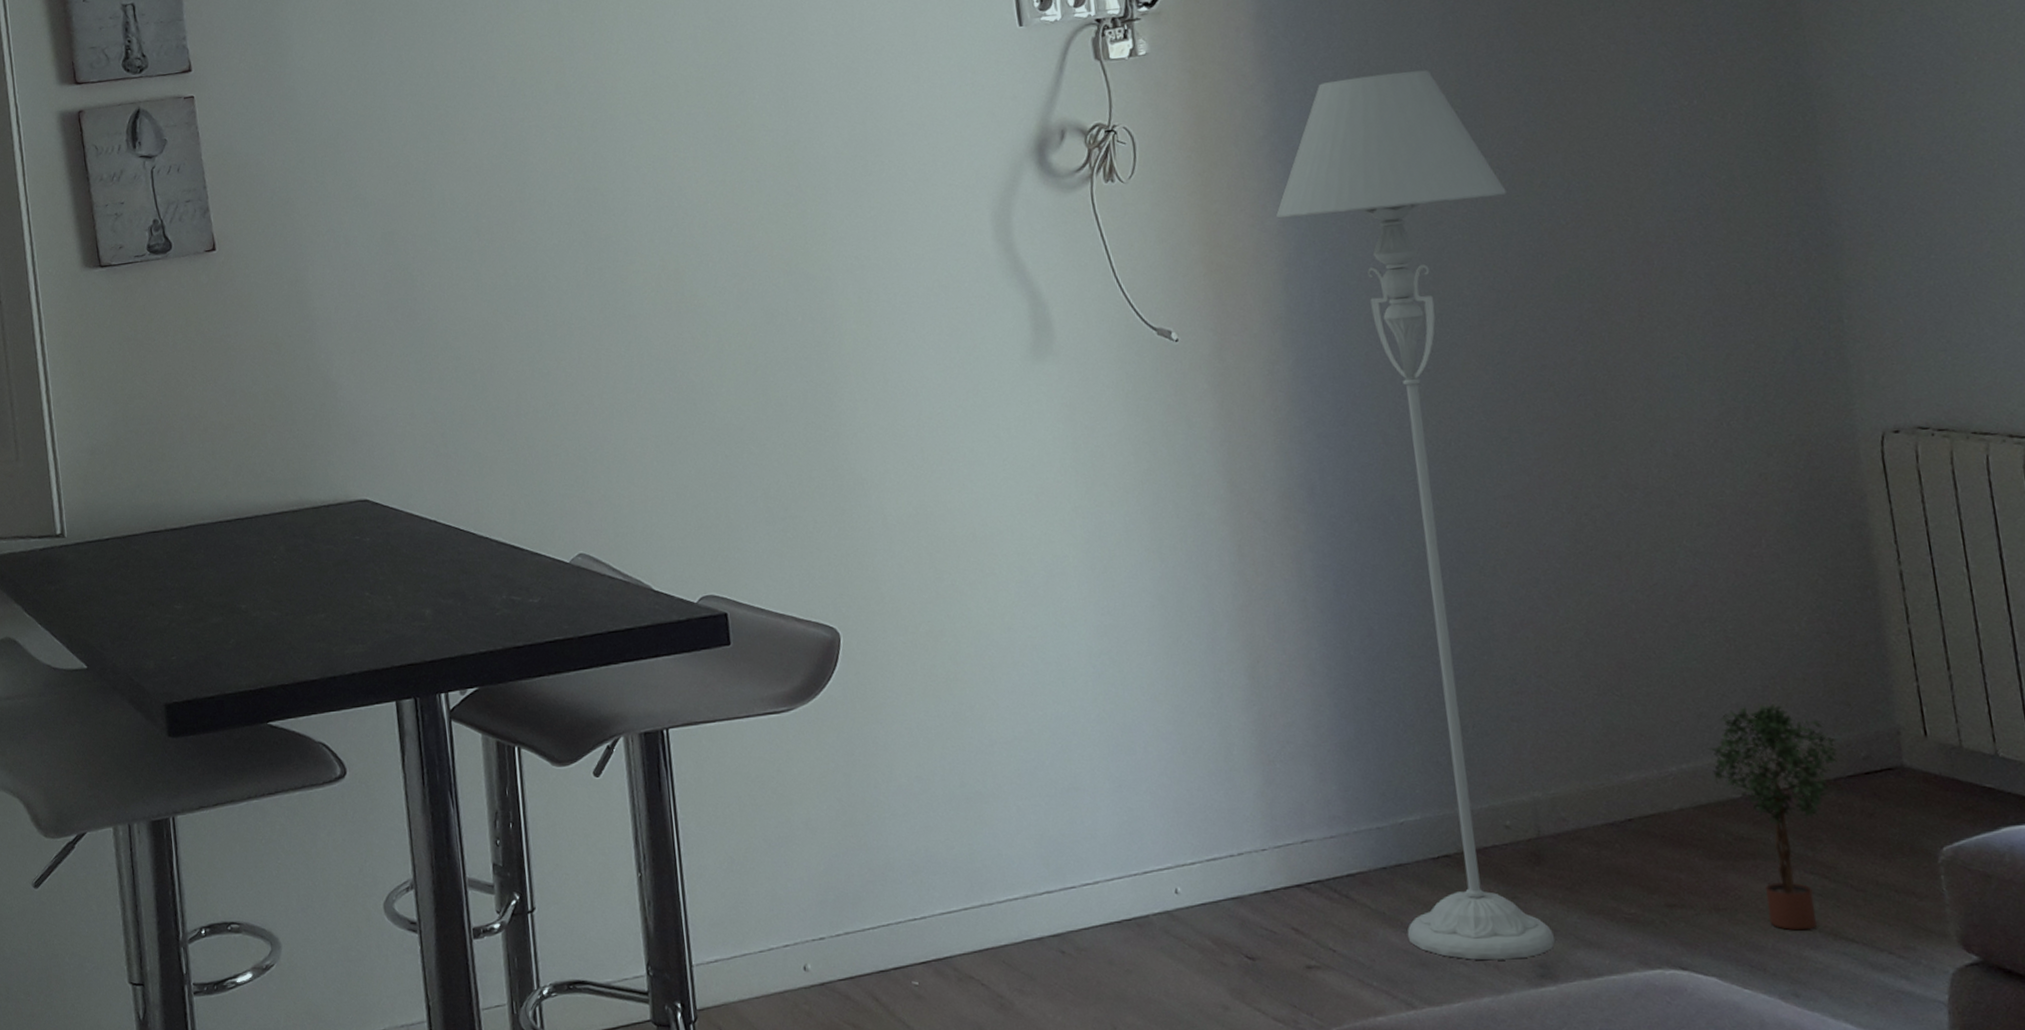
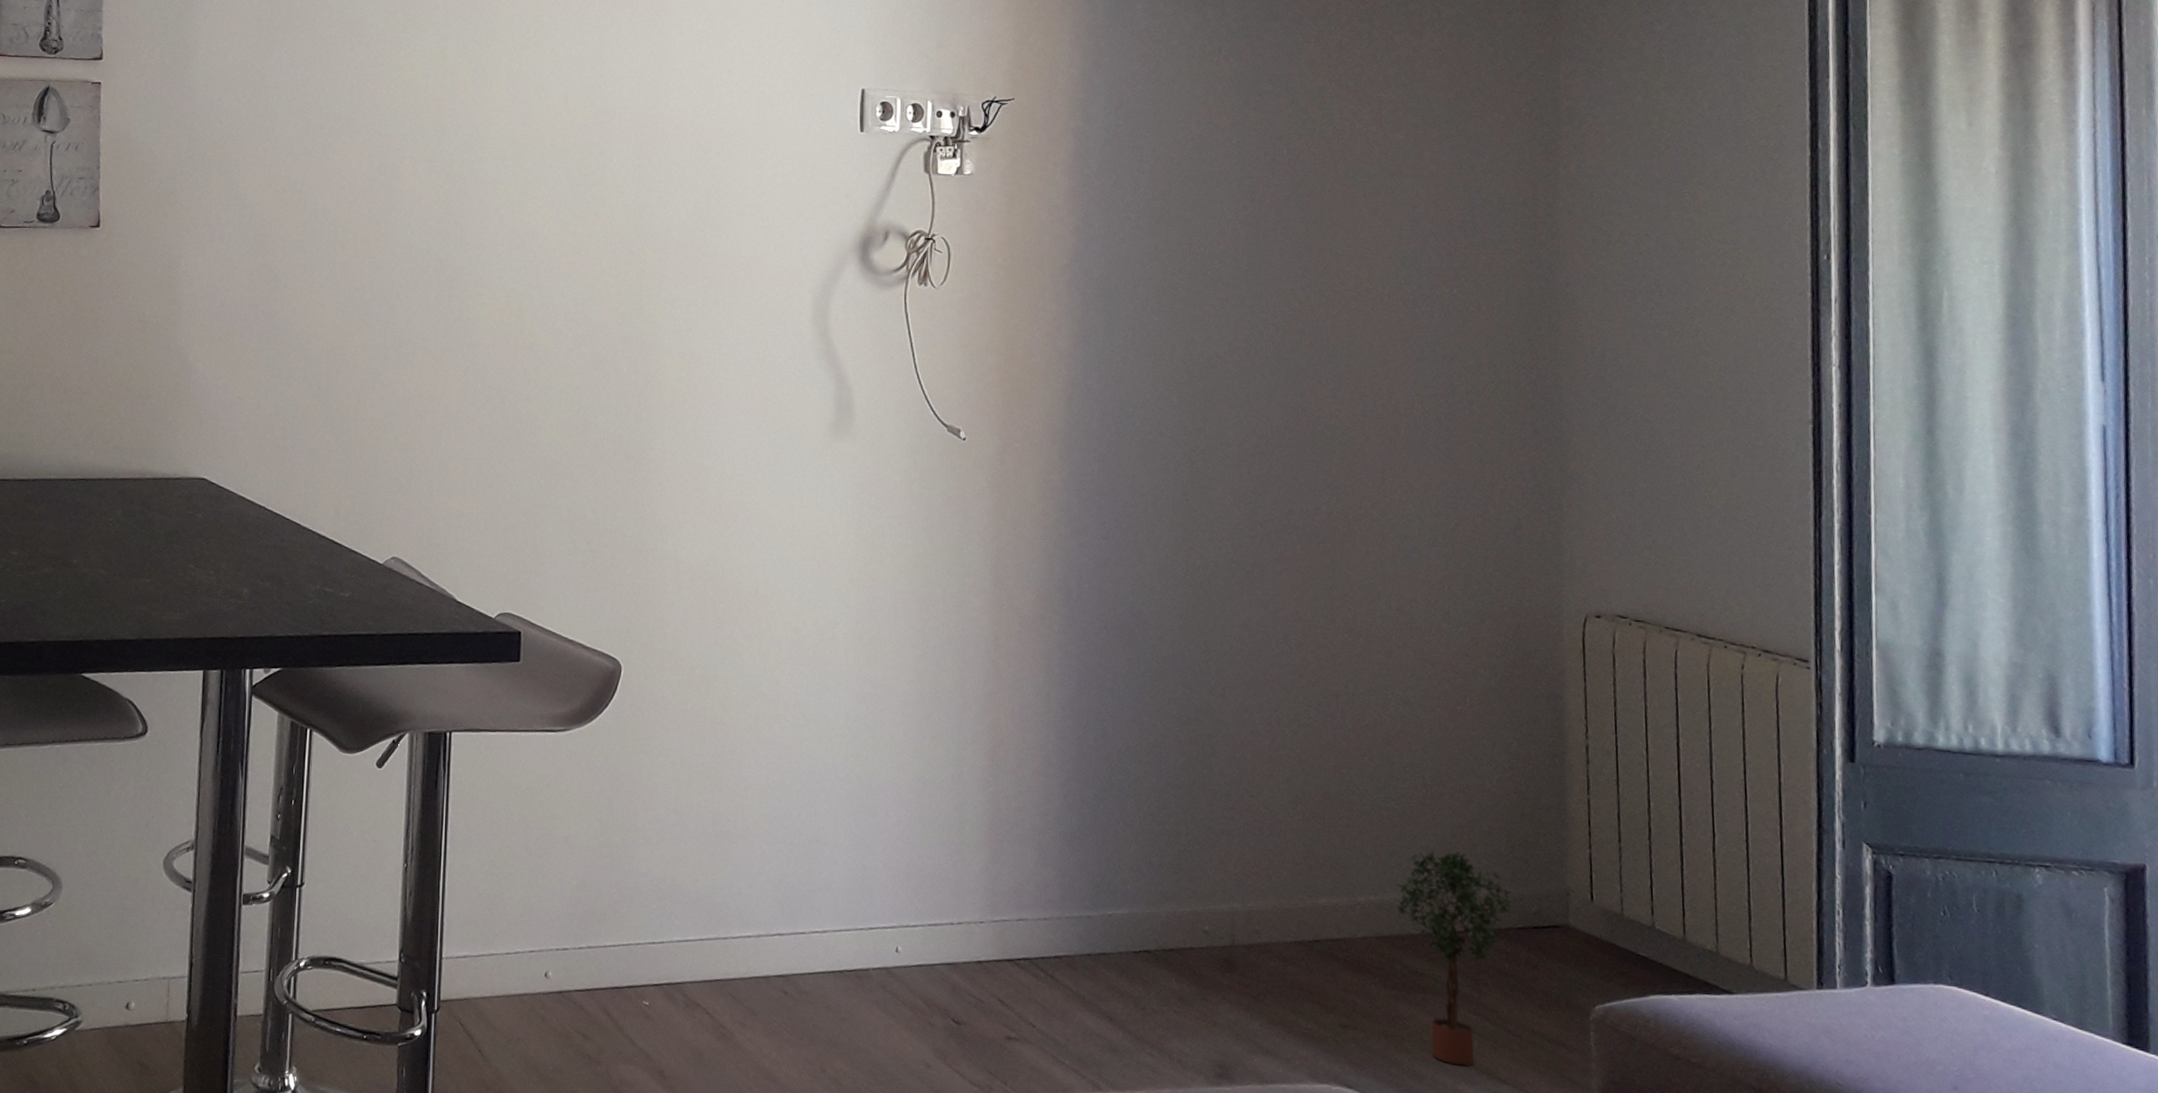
floor lamp: present [1276,70,1556,961] -> none [1069,223,1277,1057]

